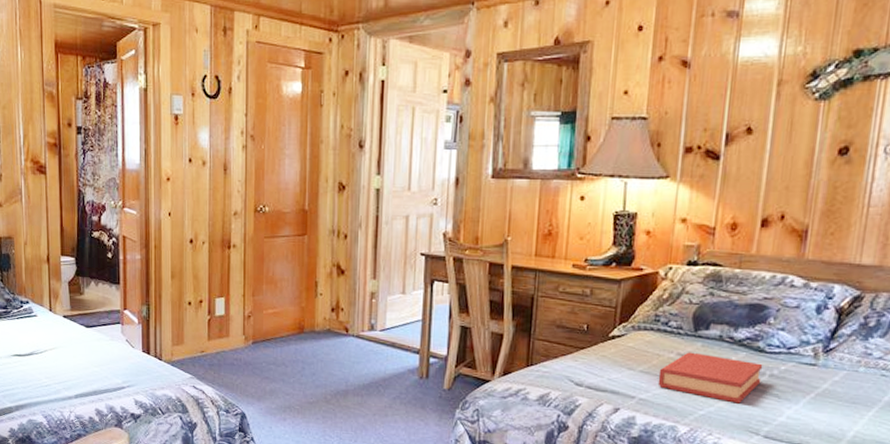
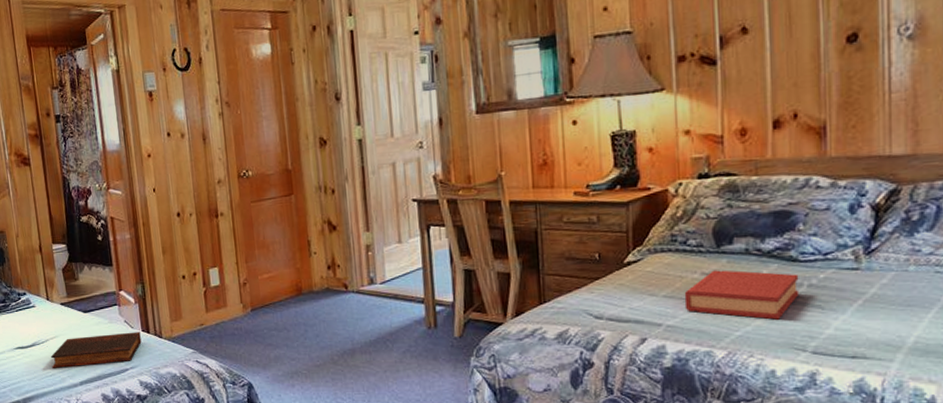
book: none [47,351,141,380] -> present [50,332,142,368]

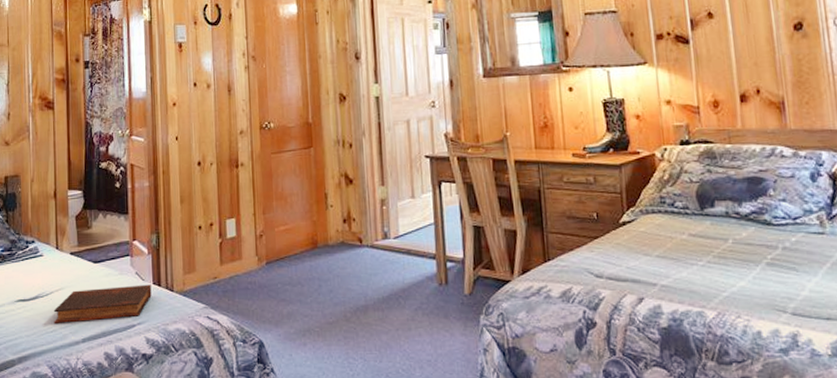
hardback book: present [684,270,800,320] -> none [674,231,776,281]

